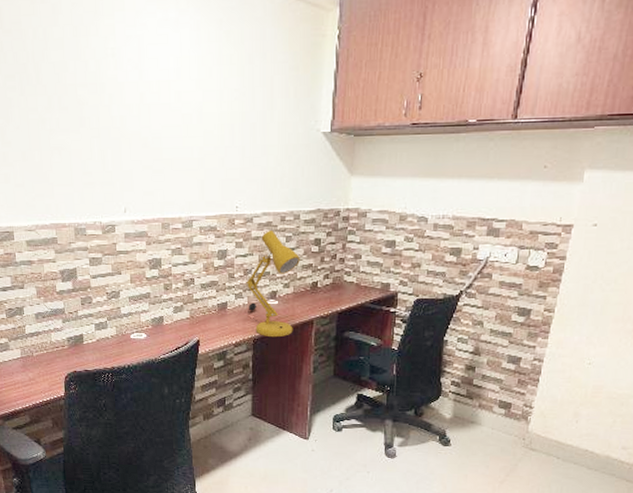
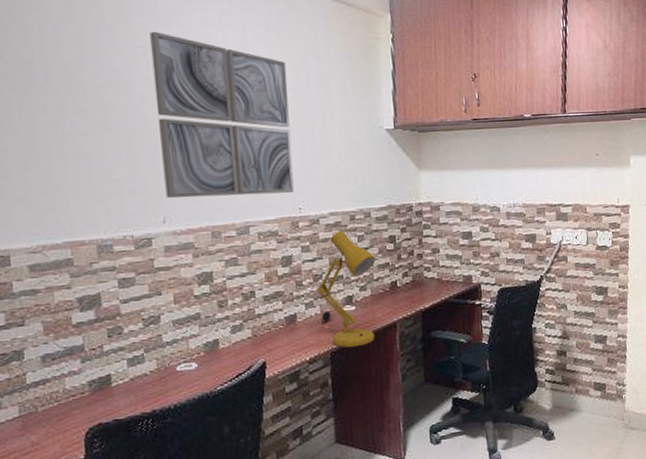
wall art: none [118,32,234,192] -> present [150,31,294,198]

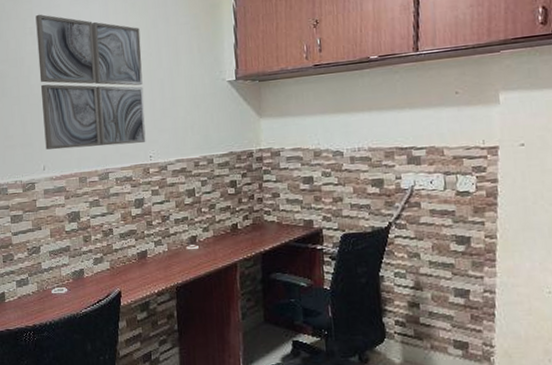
desk lamp: present [317,231,375,348] -> none [165,176,217,284]

